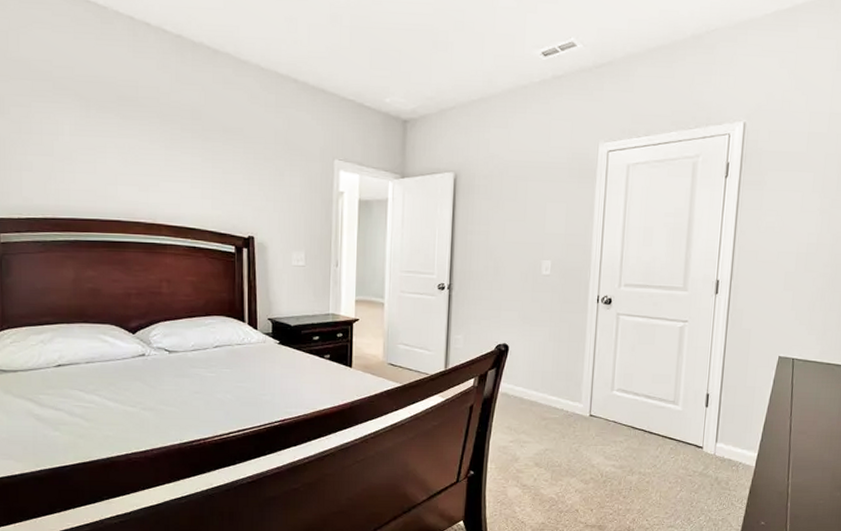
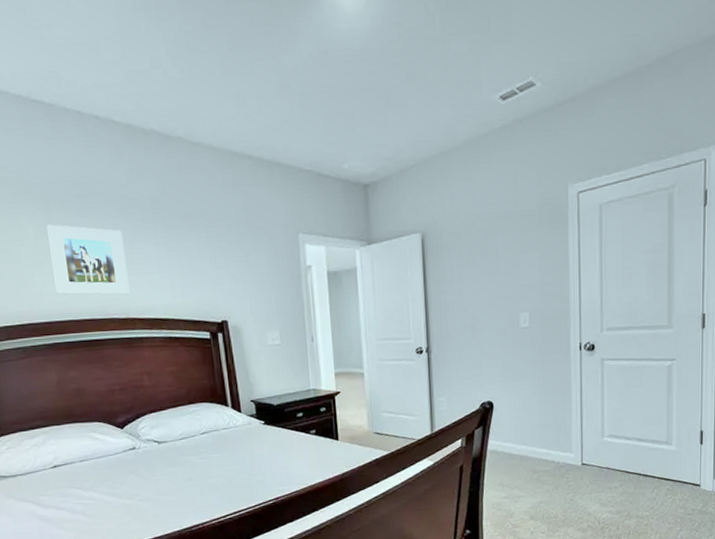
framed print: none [84,122,159,200] -> present [47,224,130,295]

